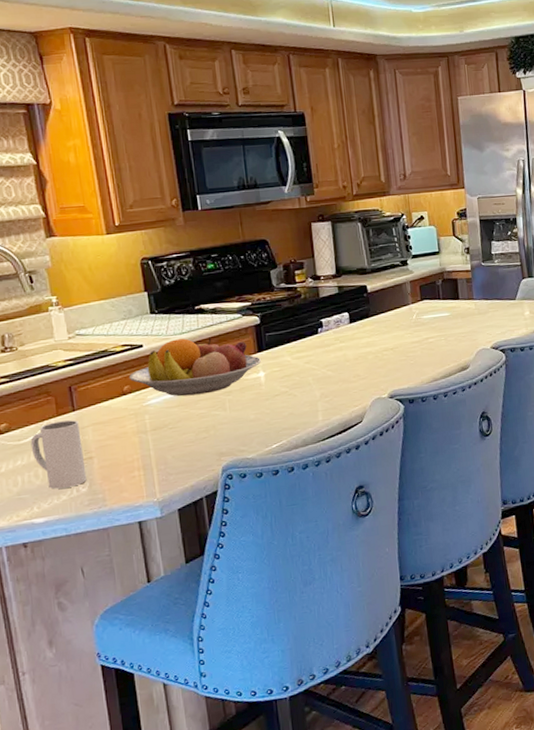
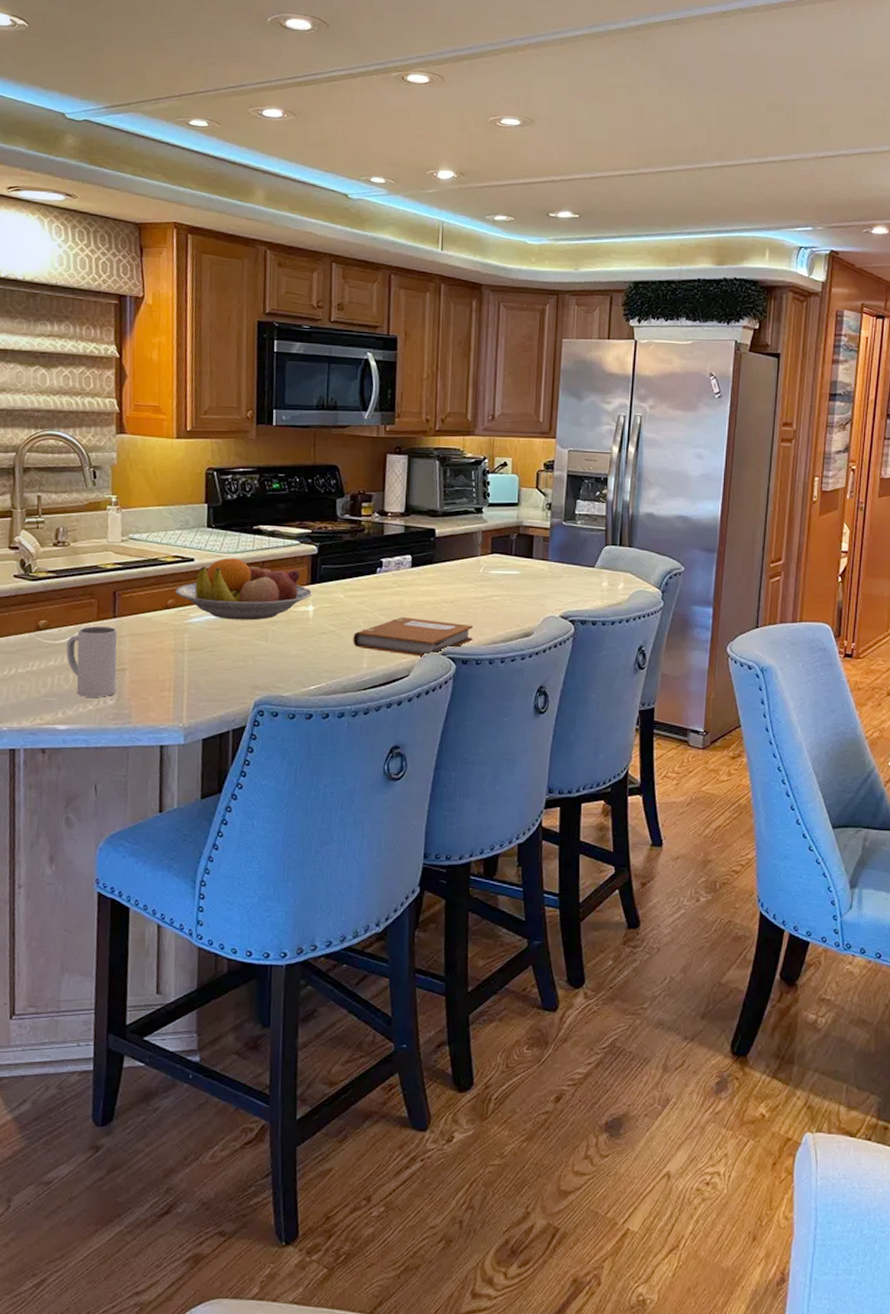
notebook: none [305,367,416,404] -> present [353,617,474,657]

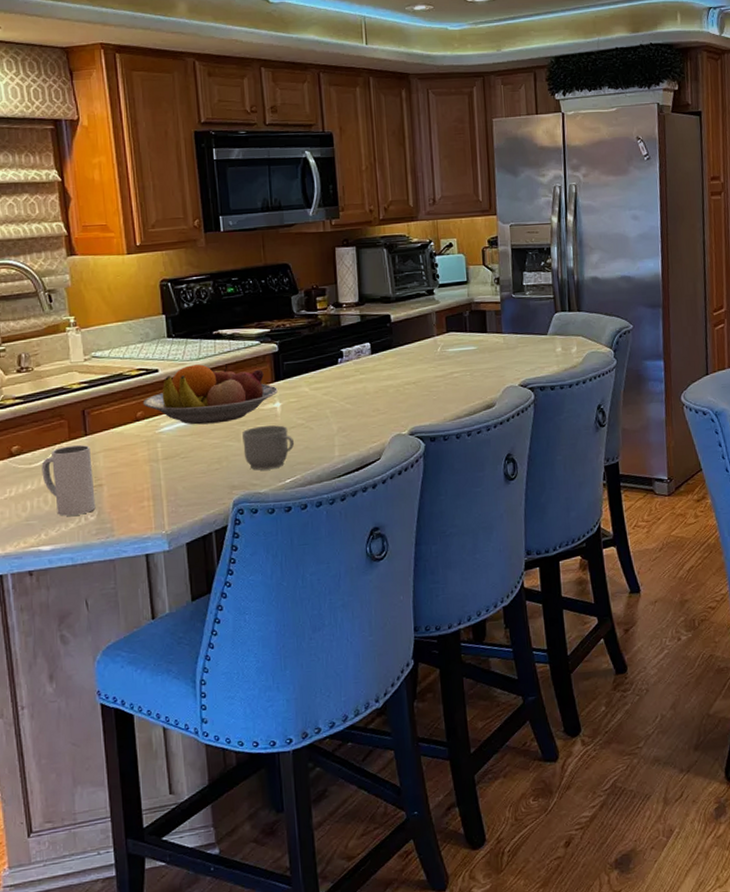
mug: none [270,628,324,674] -> present [242,425,295,471]
notebook: present [353,617,474,657] -> none [322,402,439,440]

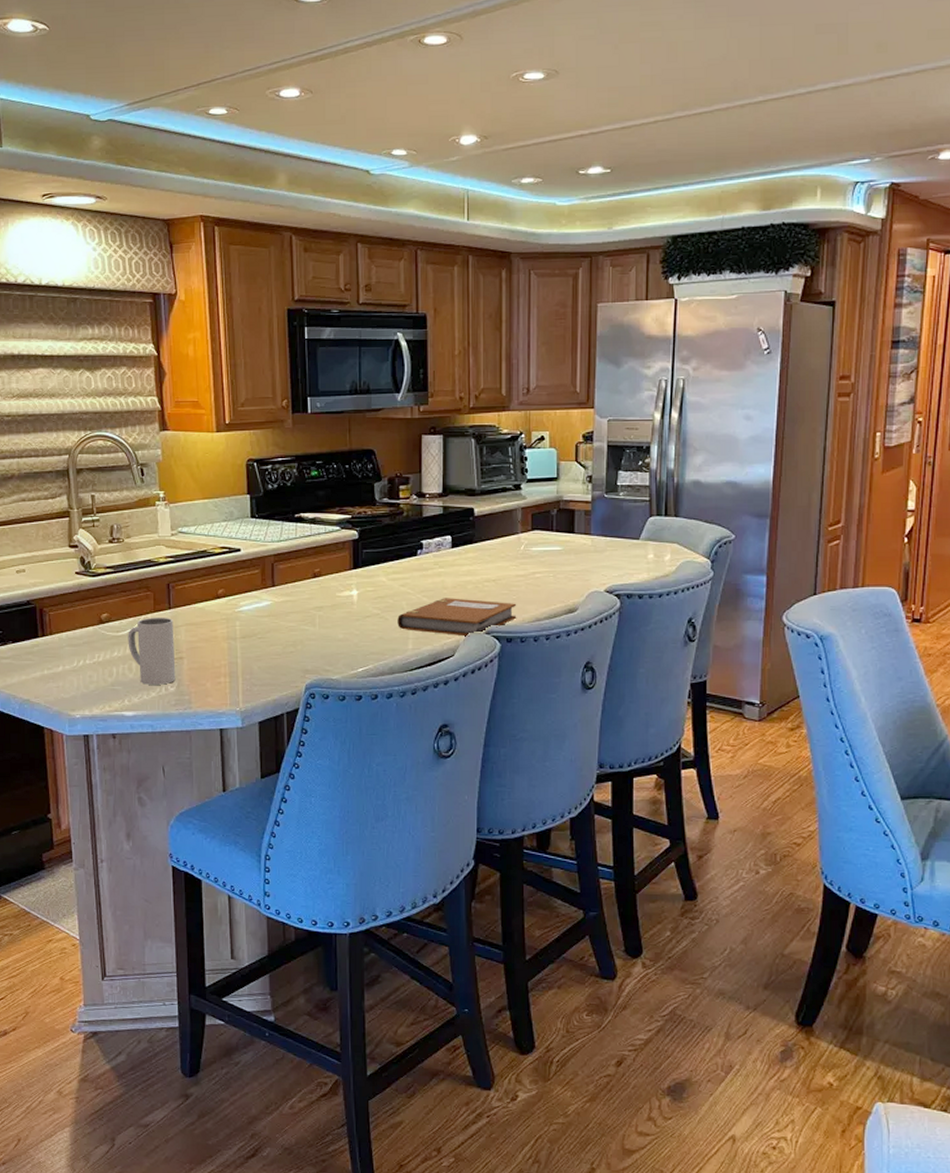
fruit bowl: present [142,364,279,425] -> none [224,547,356,607]
mug: present [242,425,295,471] -> none [318,613,369,657]
notebook: none [322,402,439,440] -> present [397,598,517,637]

